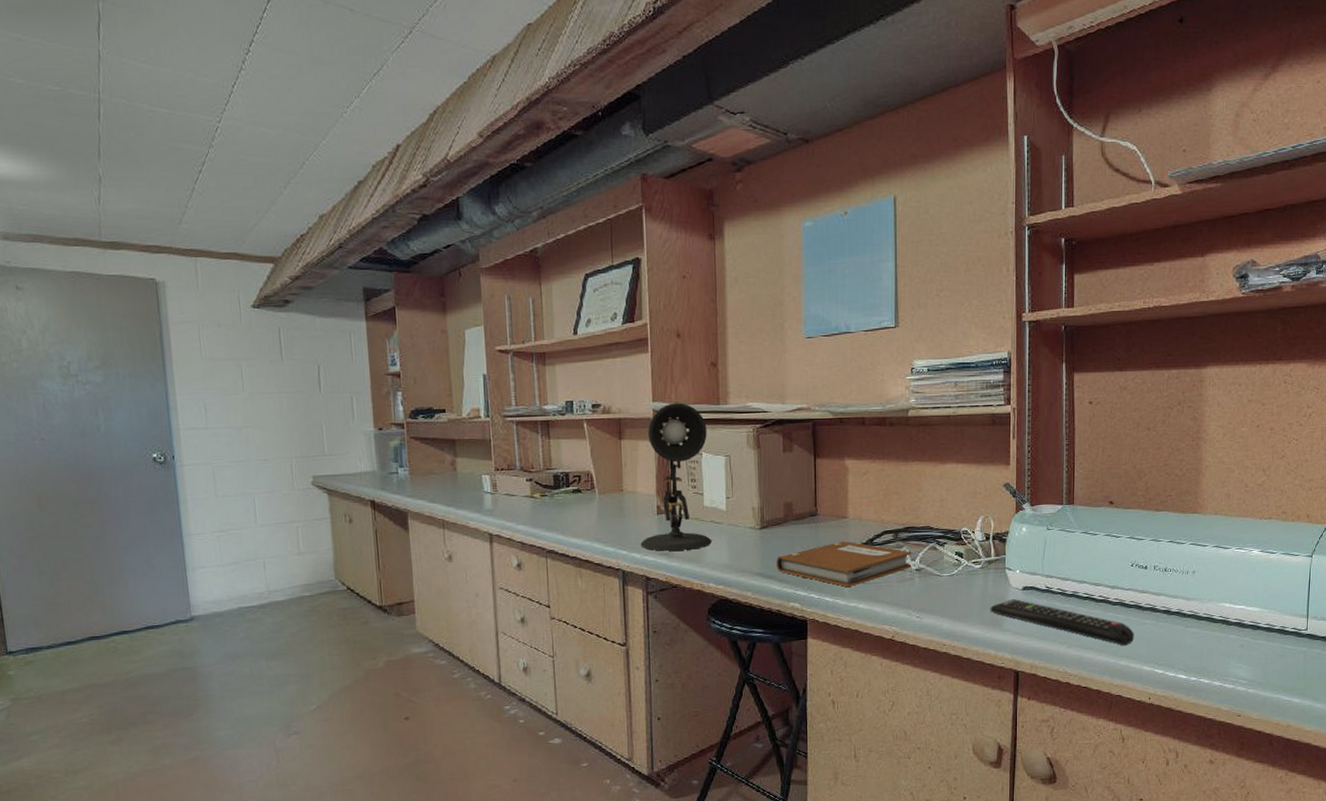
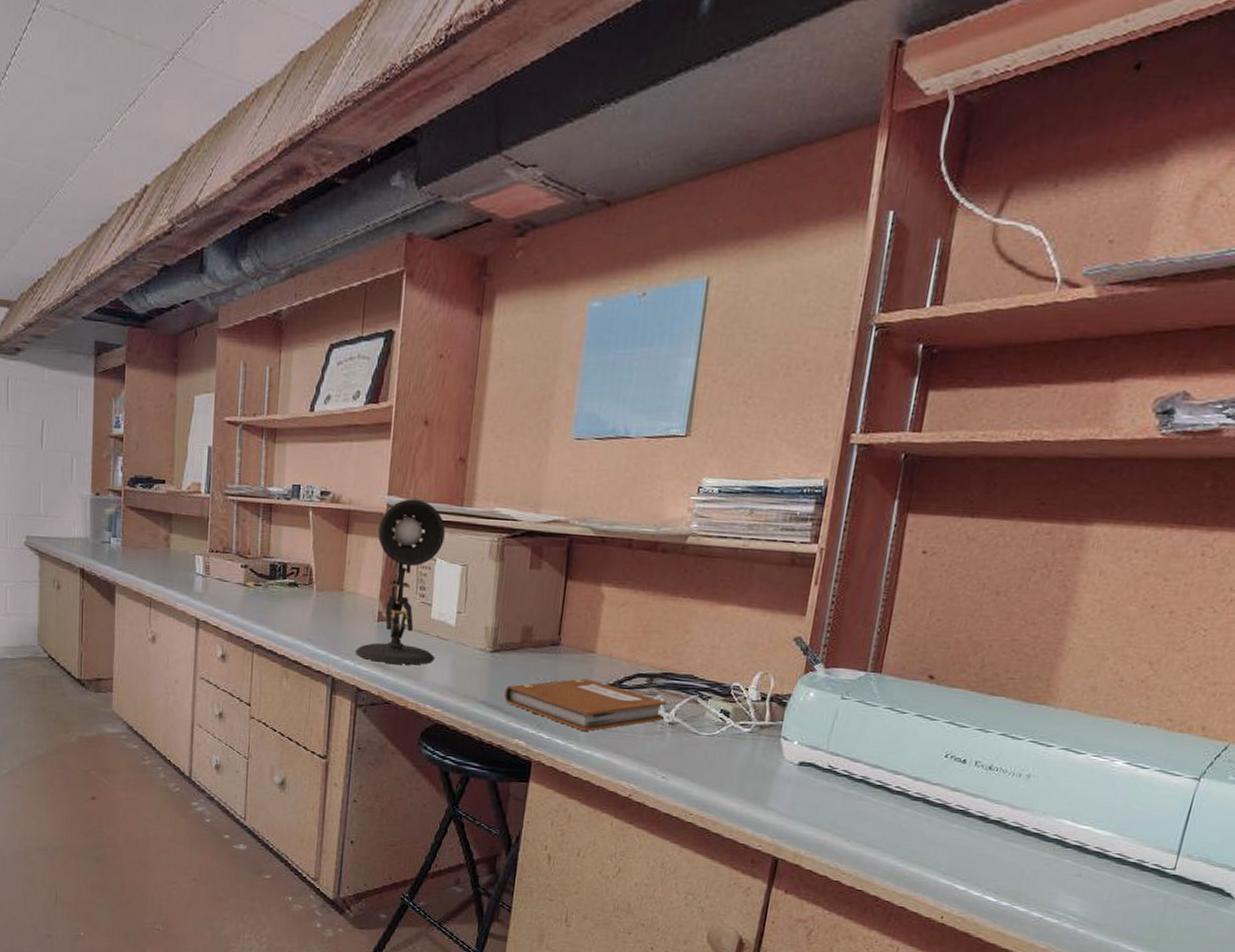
remote control: present [990,598,1135,646] -> none [753,773,936,851]

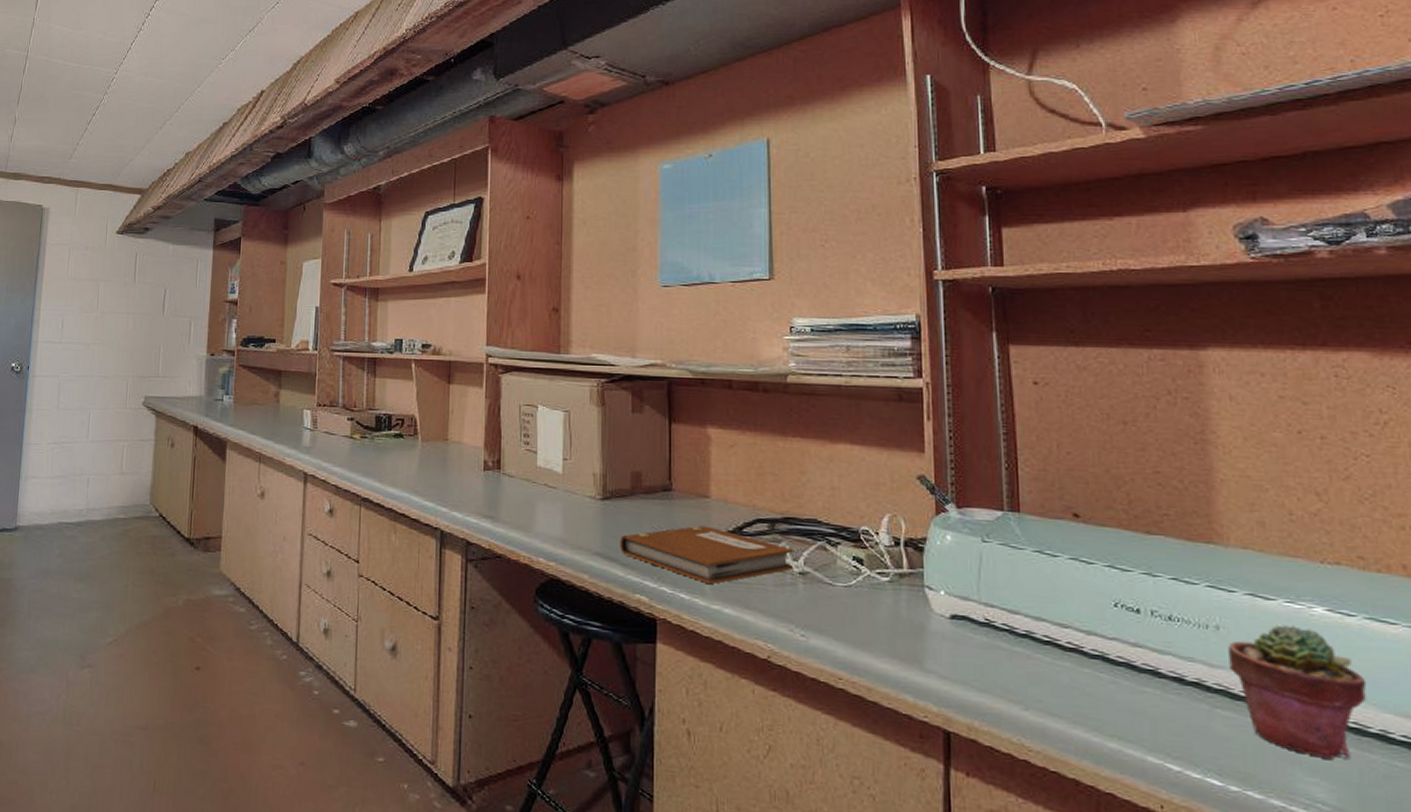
desk lamp: present [355,498,446,665] -> none [462,348,544,515]
potted succulent: none [1029,775,1140,882] -> present [1228,625,1367,759]

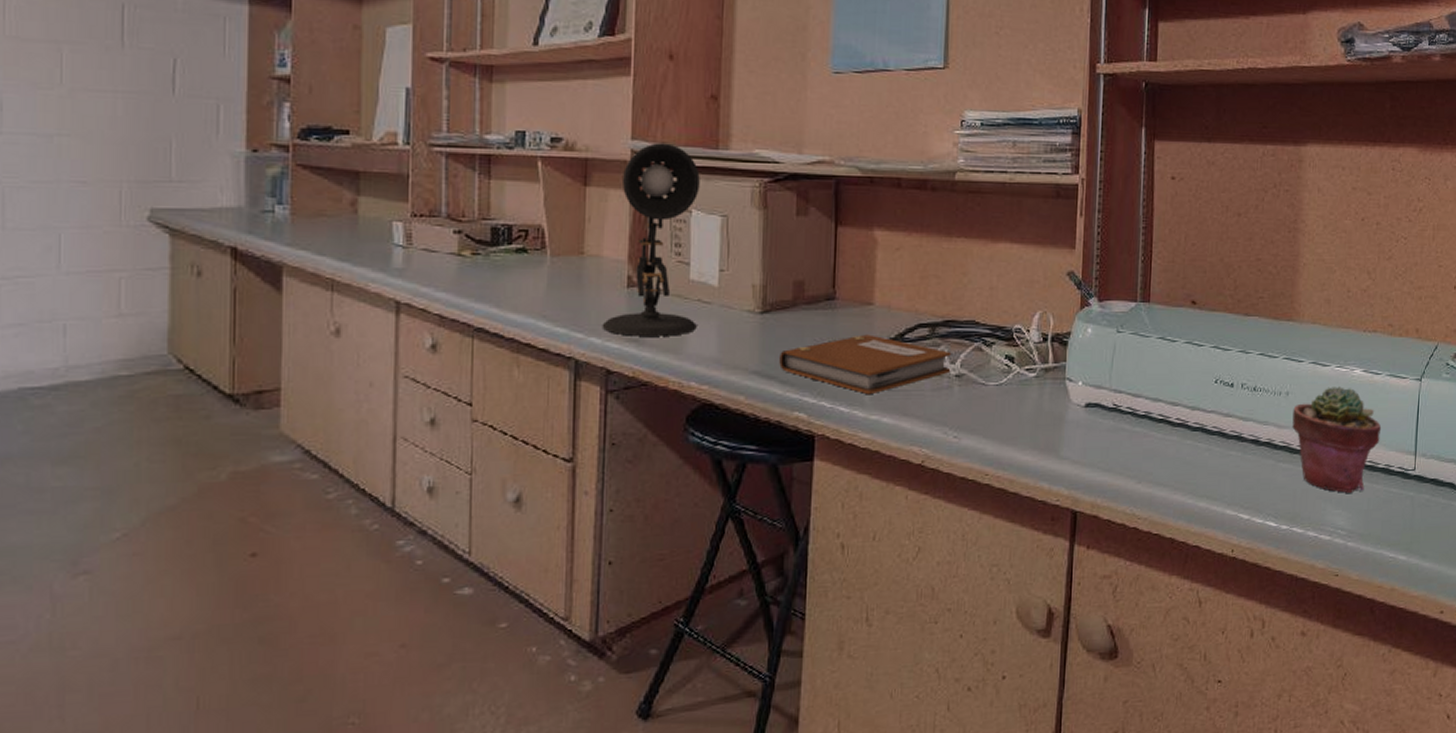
desk lamp: none [462,348,544,515] -> present [602,143,700,336]

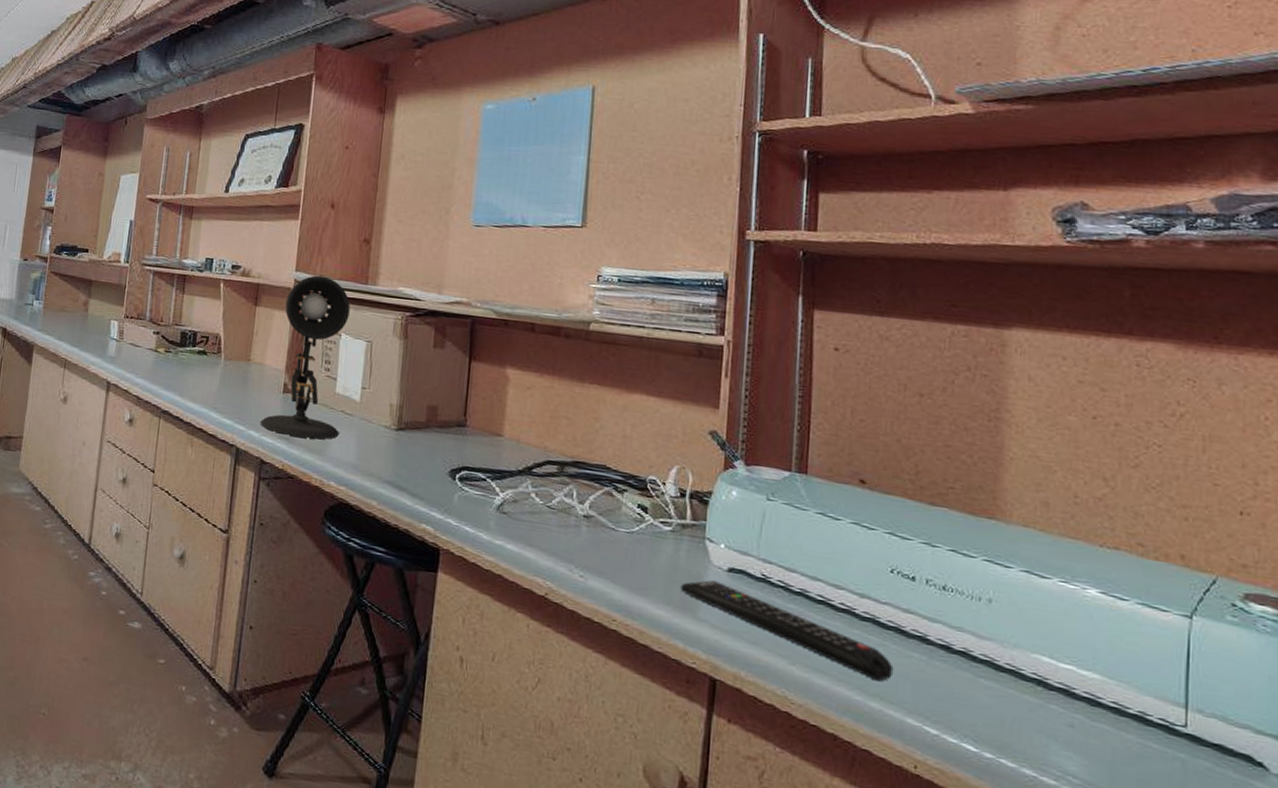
notebook: present [779,334,952,395] -> none [410,462,580,520]
remote control: none [1044,417,1217,483] -> present [680,580,894,682]
potted succulent: present [1292,387,1382,493] -> none [997,602,1131,737]

